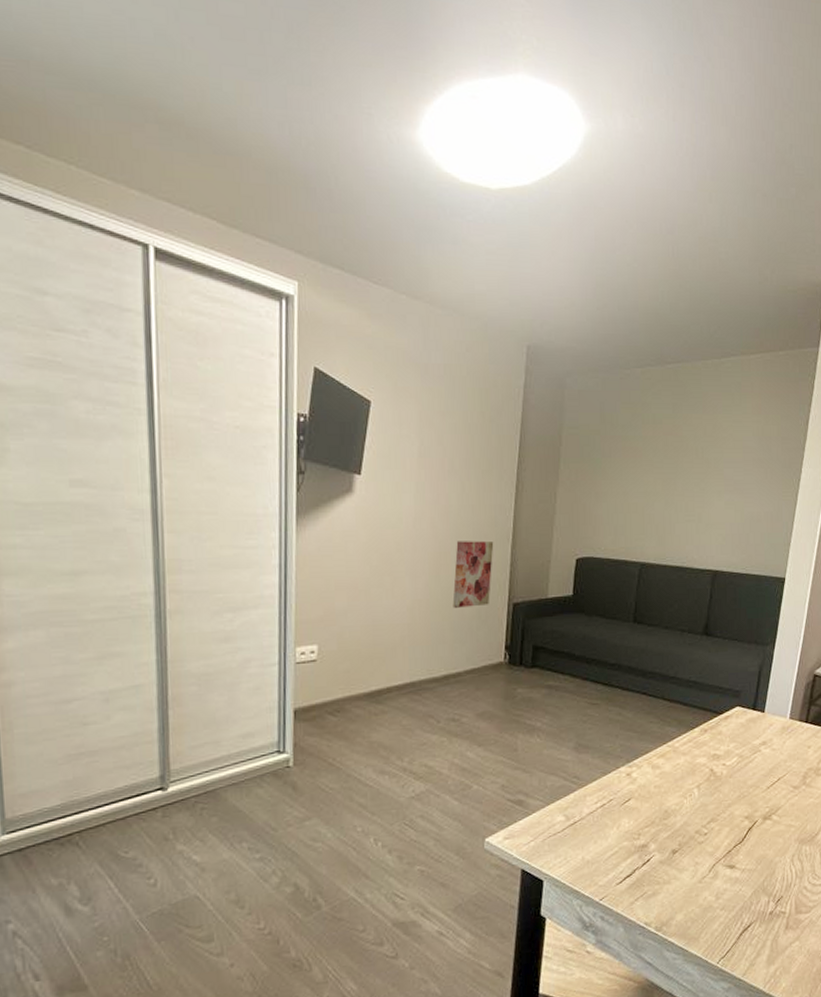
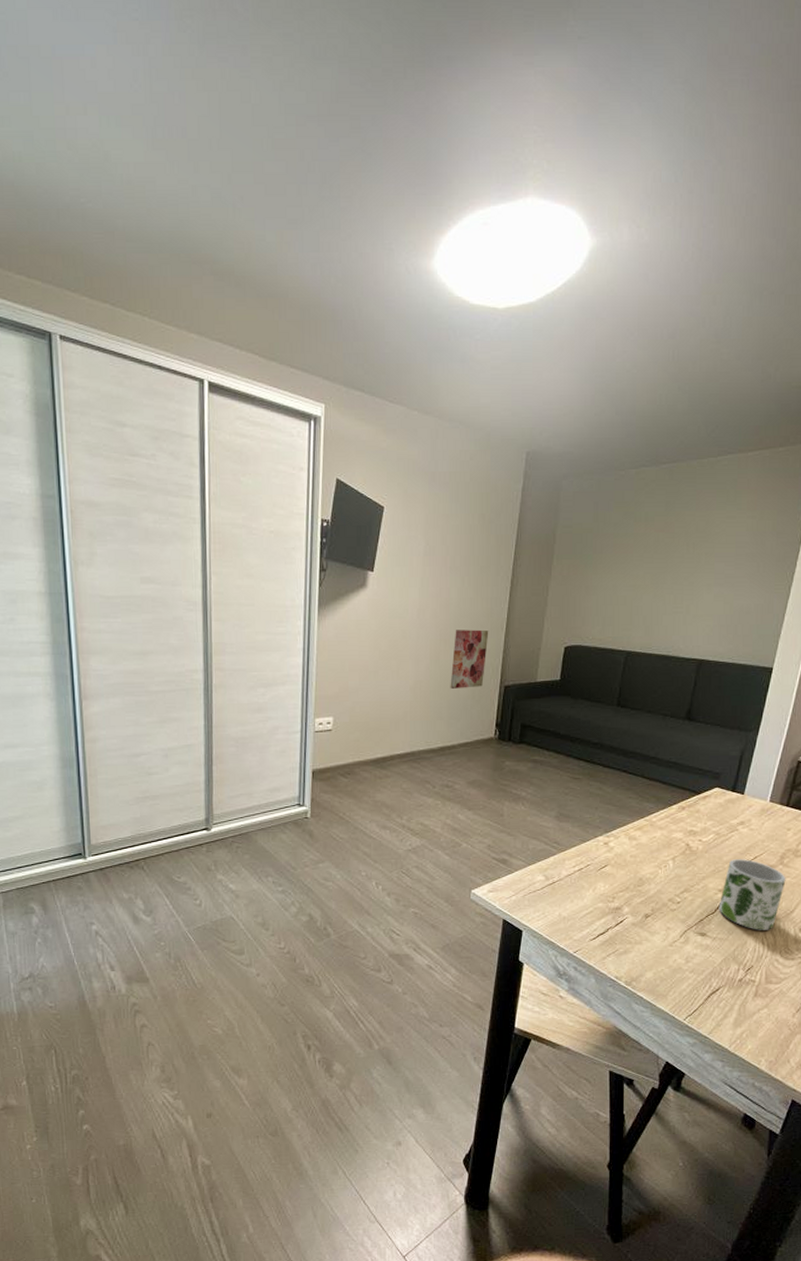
mug: none [745,781,809,858] -> present [718,859,786,930]

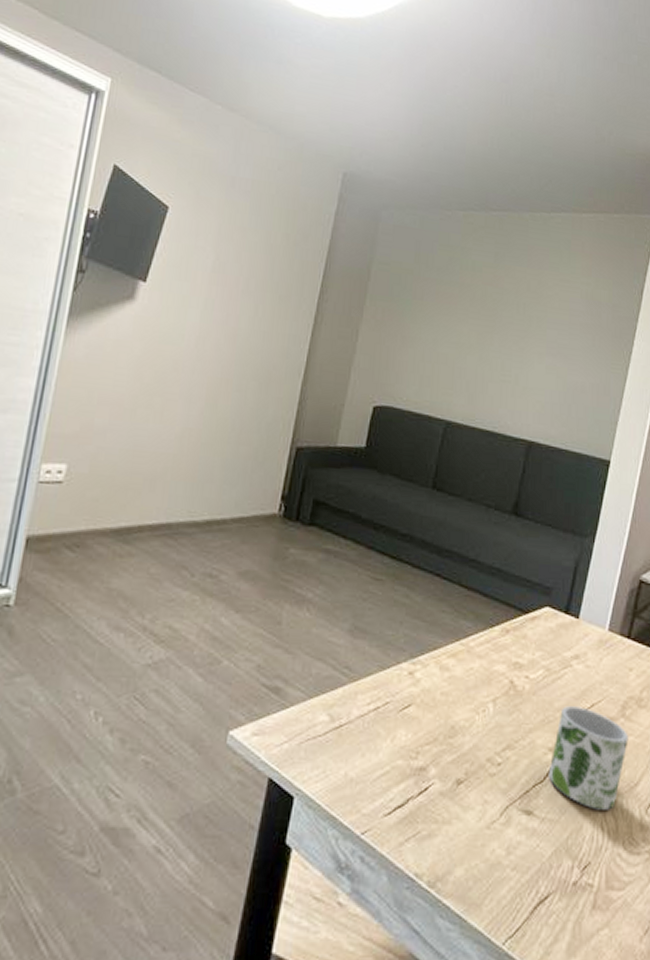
wall art: present [450,629,489,689] -> none [227,368,283,446]

